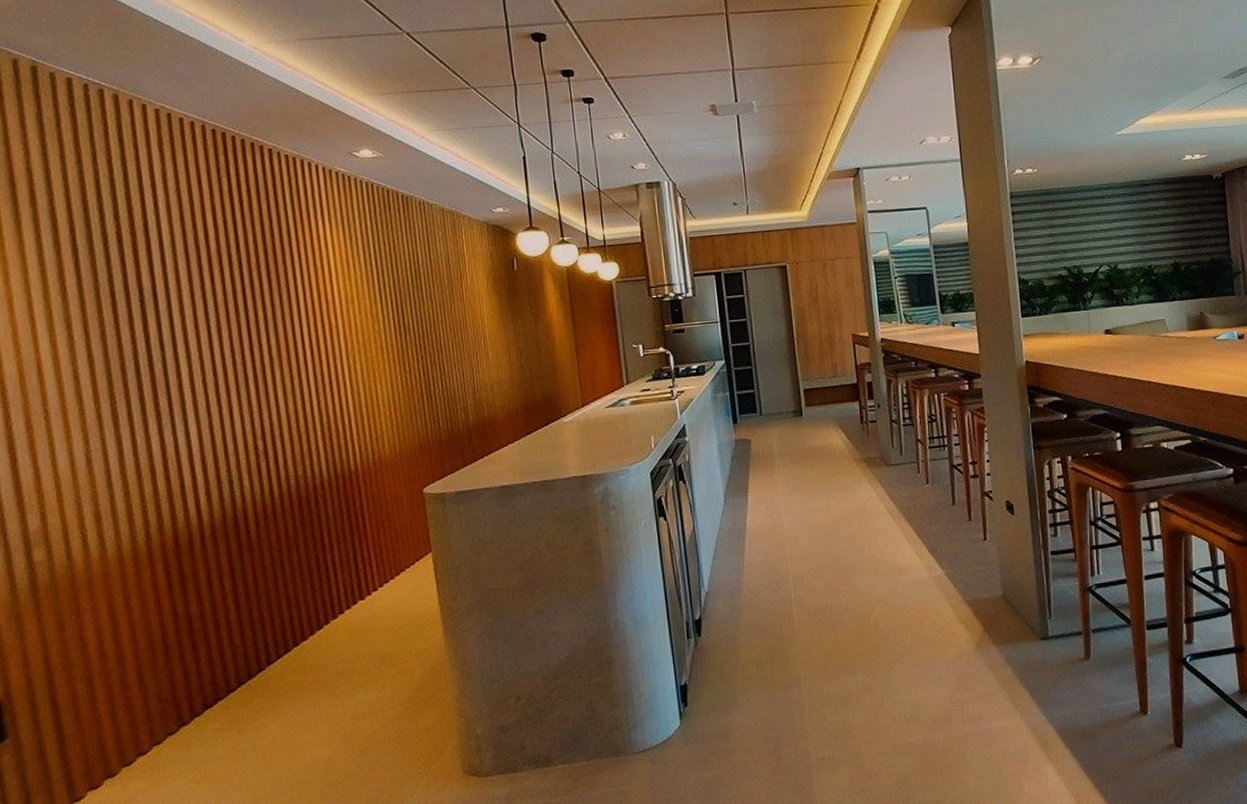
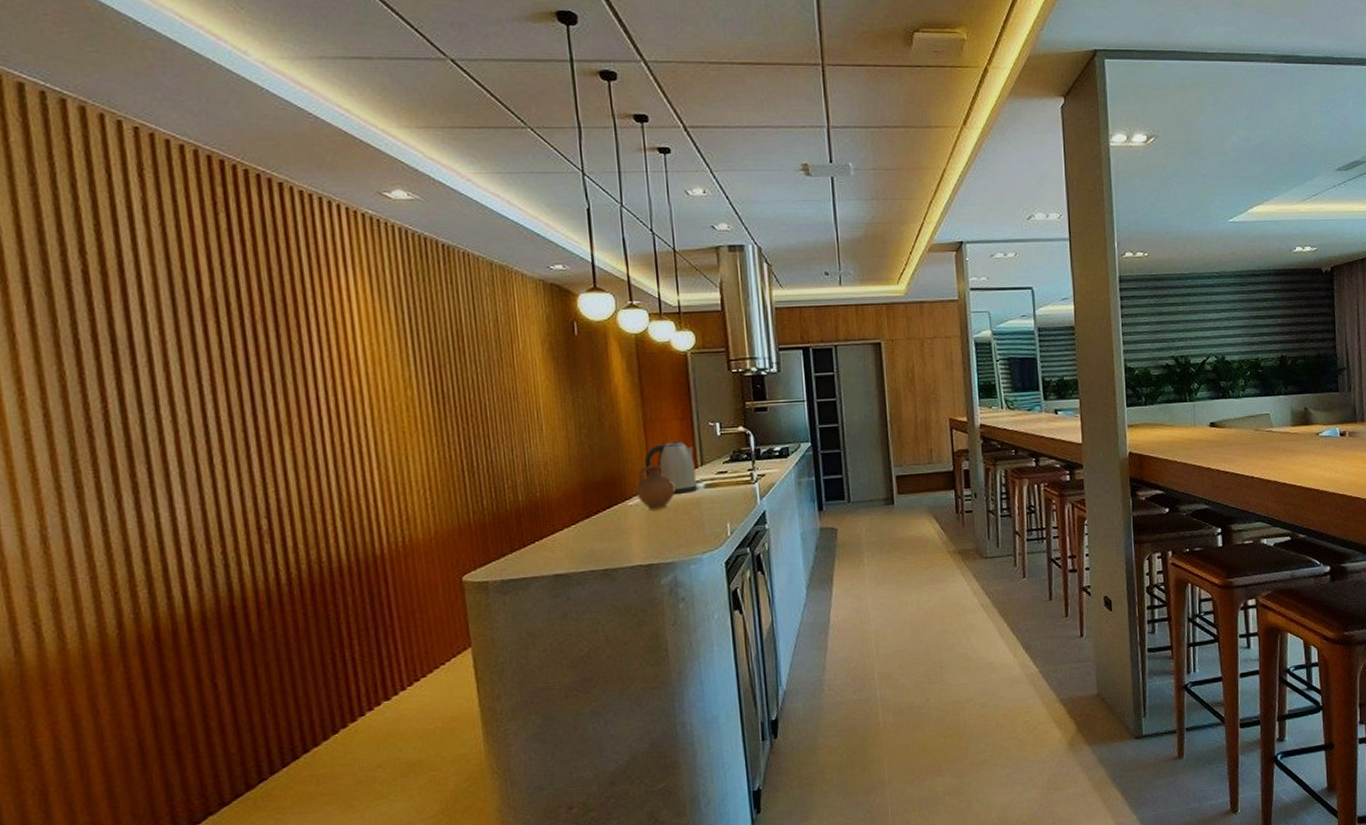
ceramic jug: none [569,385,605,427] -> present [635,465,675,511]
kettle: none [576,362,624,411] -> present [644,440,697,494]

